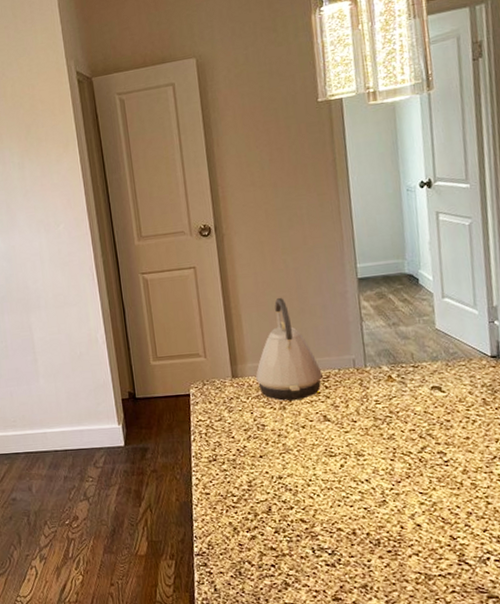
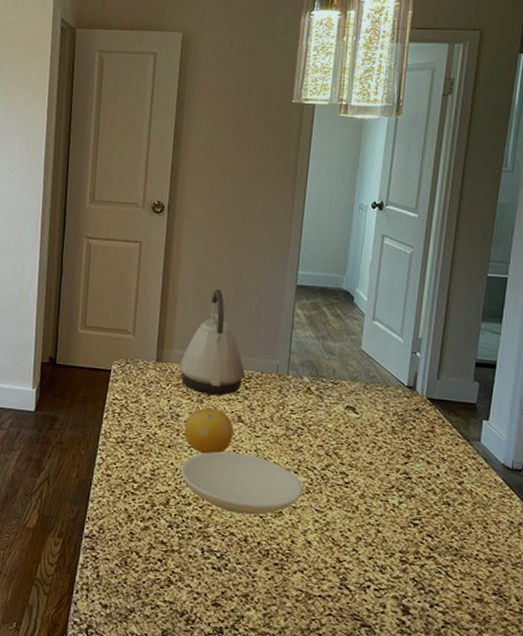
fruit: none [272,412,323,458] -> present [185,407,234,454]
bowl: none [275,450,403,509] -> present [180,451,303,515]

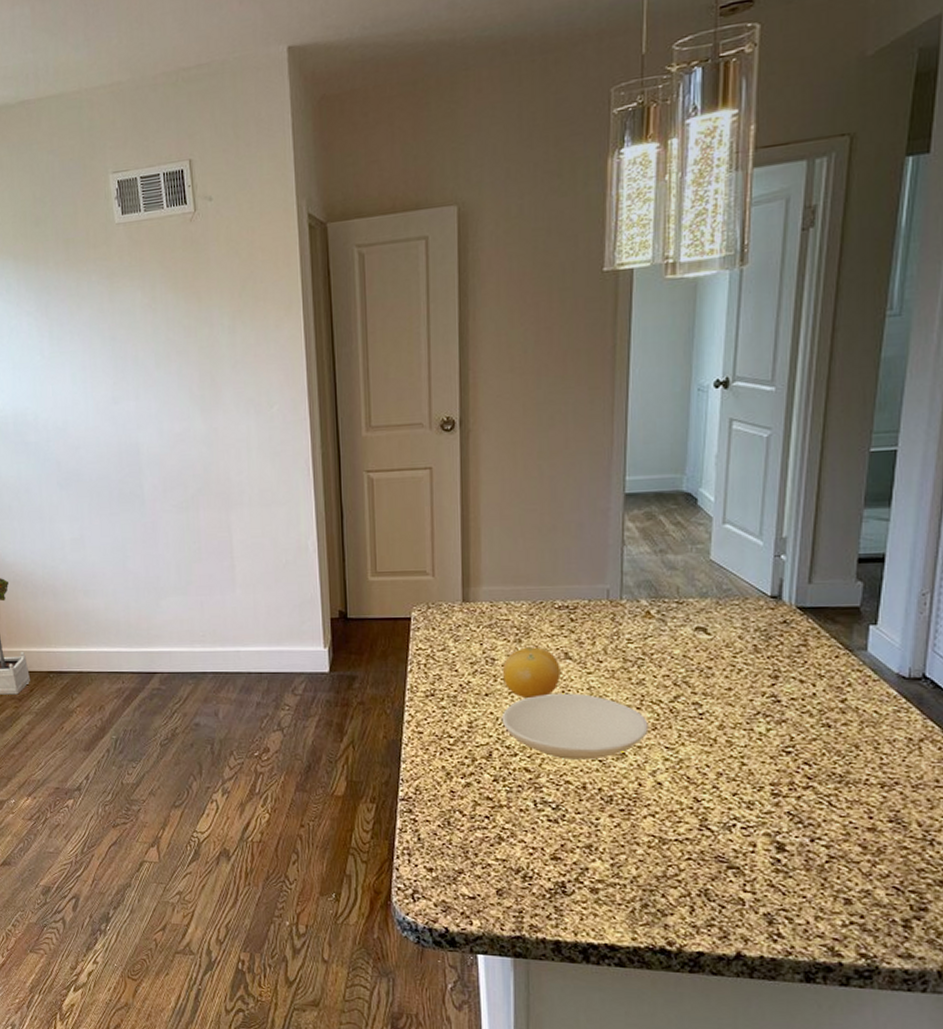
kettle: present [178,289,245,396] -> none [489,510,569,632]

